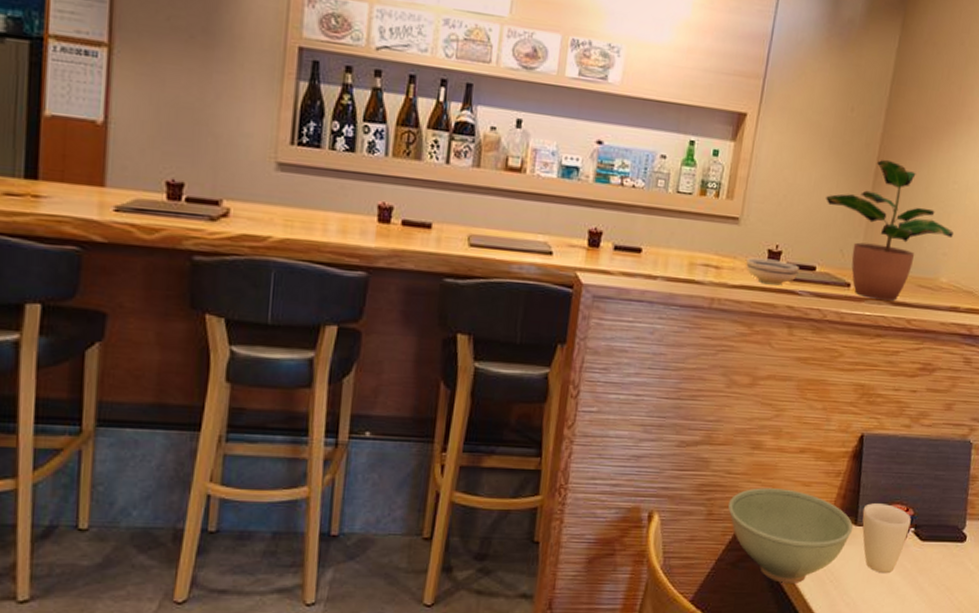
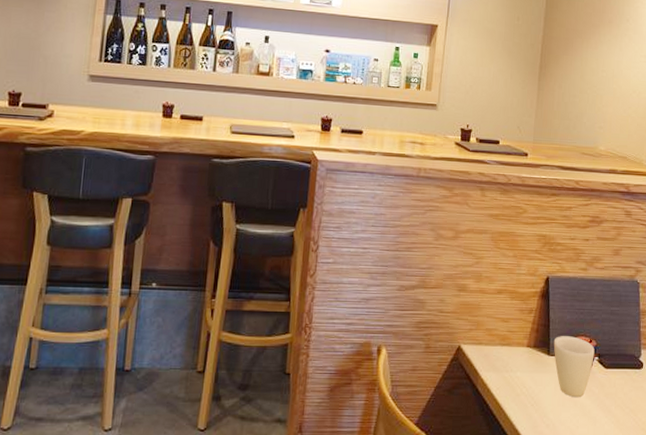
bowl: present [727,488,854,585] -> none [441,324,547,408]
bowl: present [745,257,799,286] -> none [444,135,486,157]
potted plant: present [826,159,953,301] -> none [503,55,606,166]

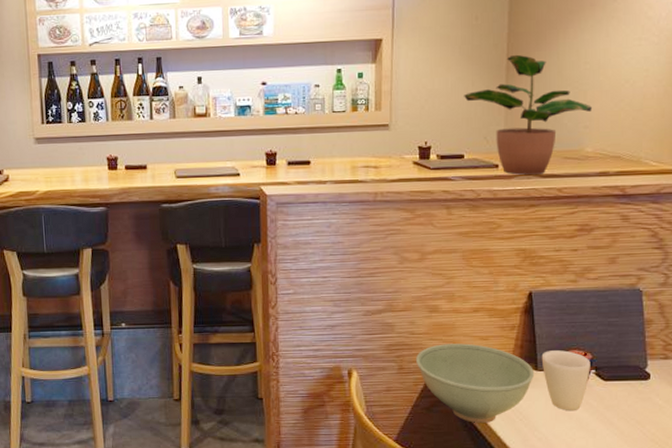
bowl: none [441,324,547,408] -> present [415,343,535,424]
potted plant: none [503,55,606,166] -> present [464,54,592,175]

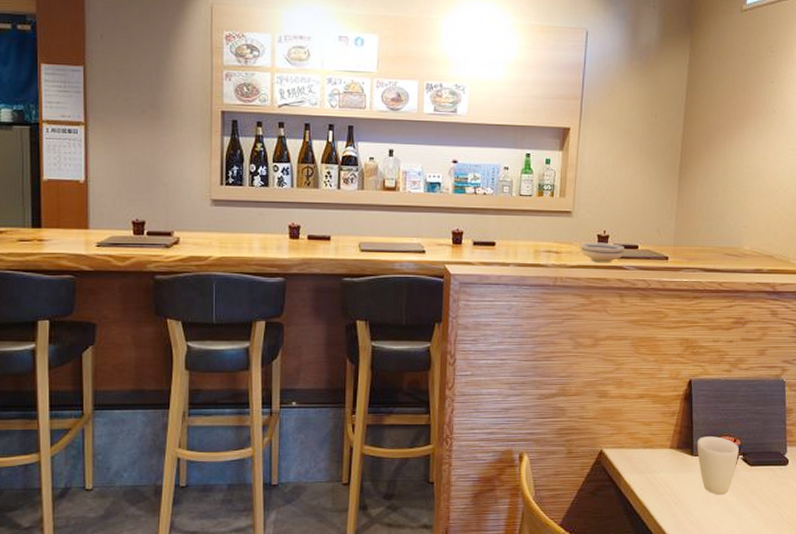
bowl: none [401,154,449,175] -> present [580,242,624,263]
bowl: present [415,343,535,424] -> none [583,428,691,508]
potted plant: present [464,54,592,175] -> none [641,154,751,268]

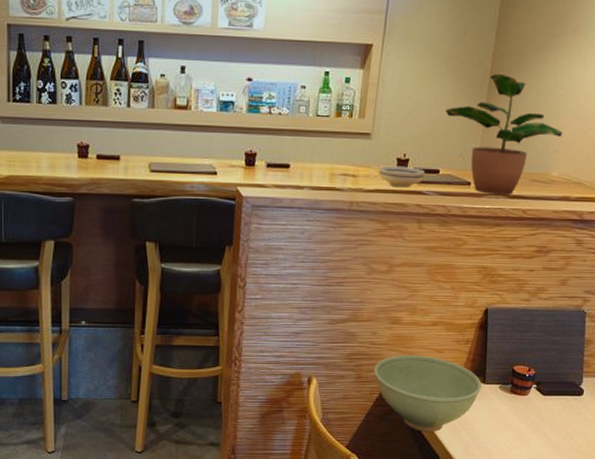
bowl: none [583,428,691,508] -> present [373,355,482,433]
potted plant: none [641,154,751,268] -> present [445,73,562,194]
cup: present [697,436,739,495] -> none [489,365,533,423]

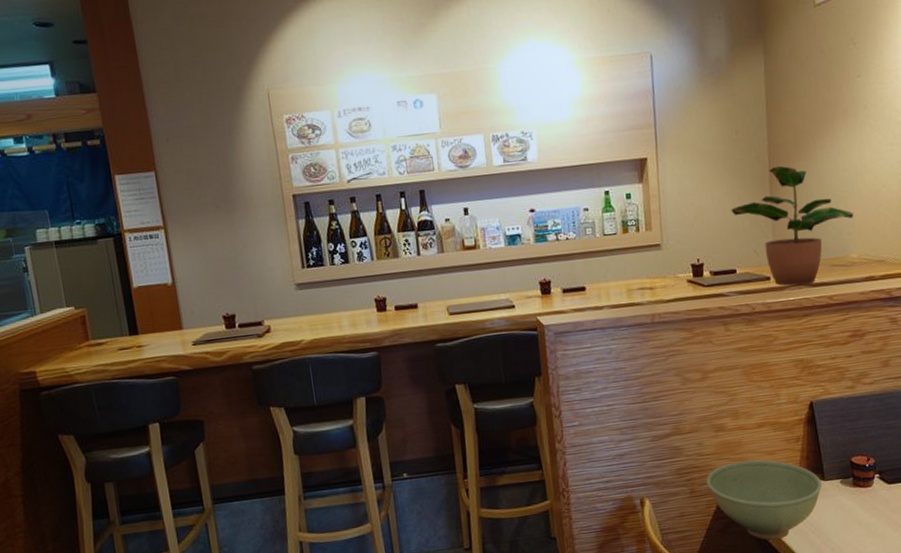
bowl: present [378,165,425,188] -> none [675,271,722,293]

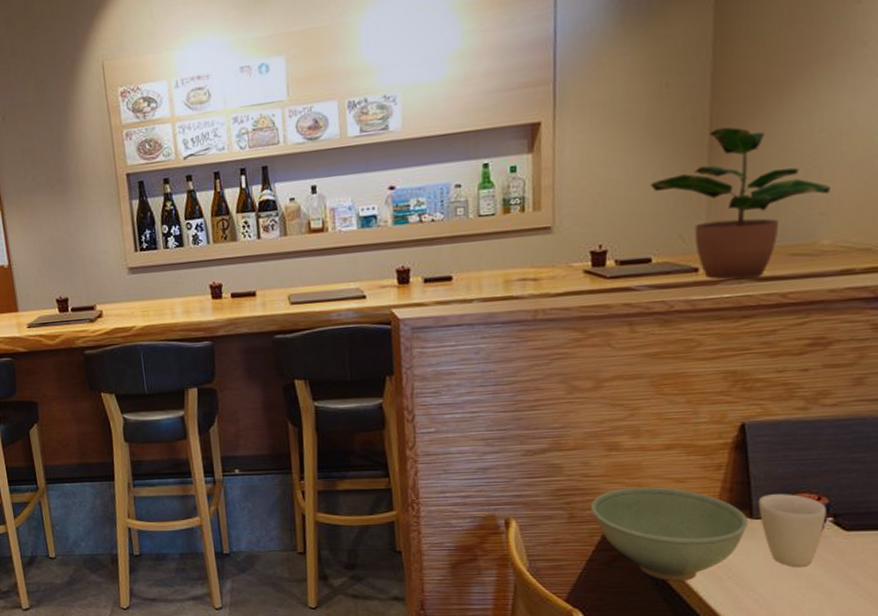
cup: none [827,457,875,518] -> present [758,494,826,568]

